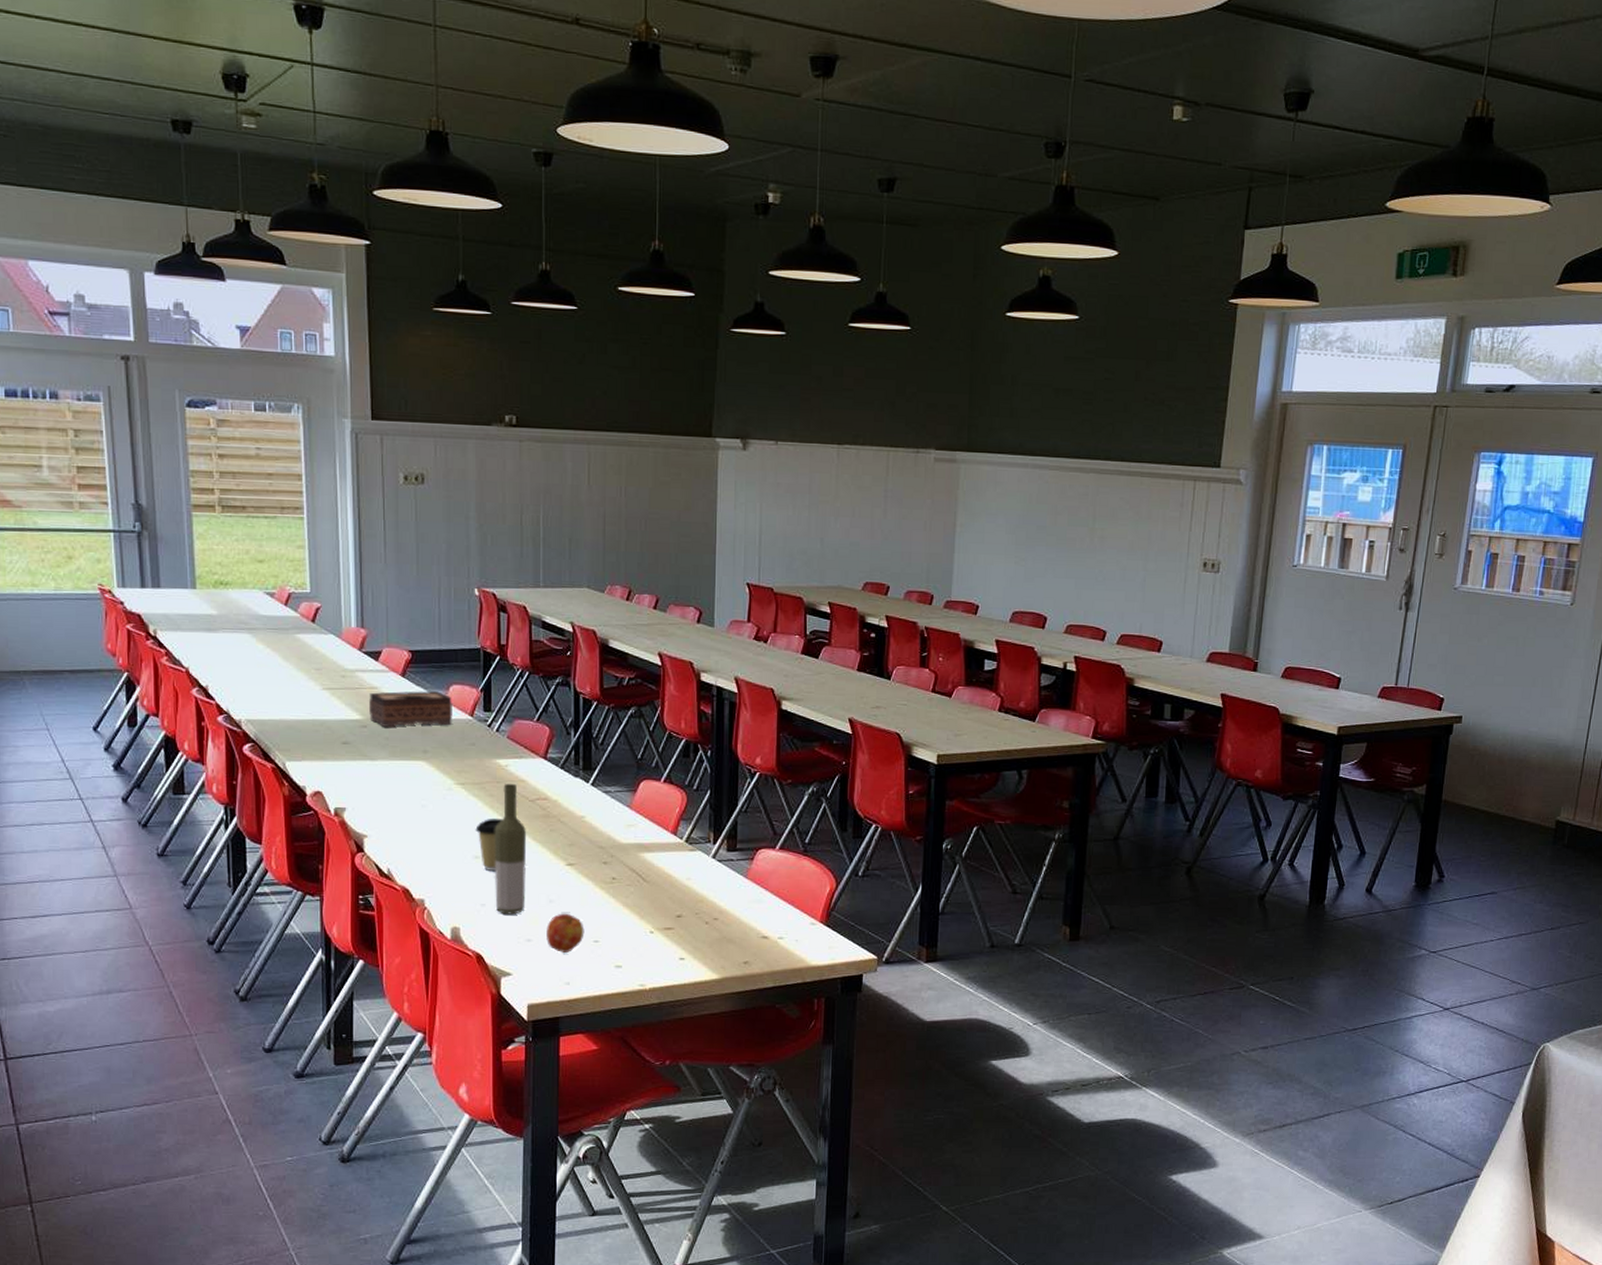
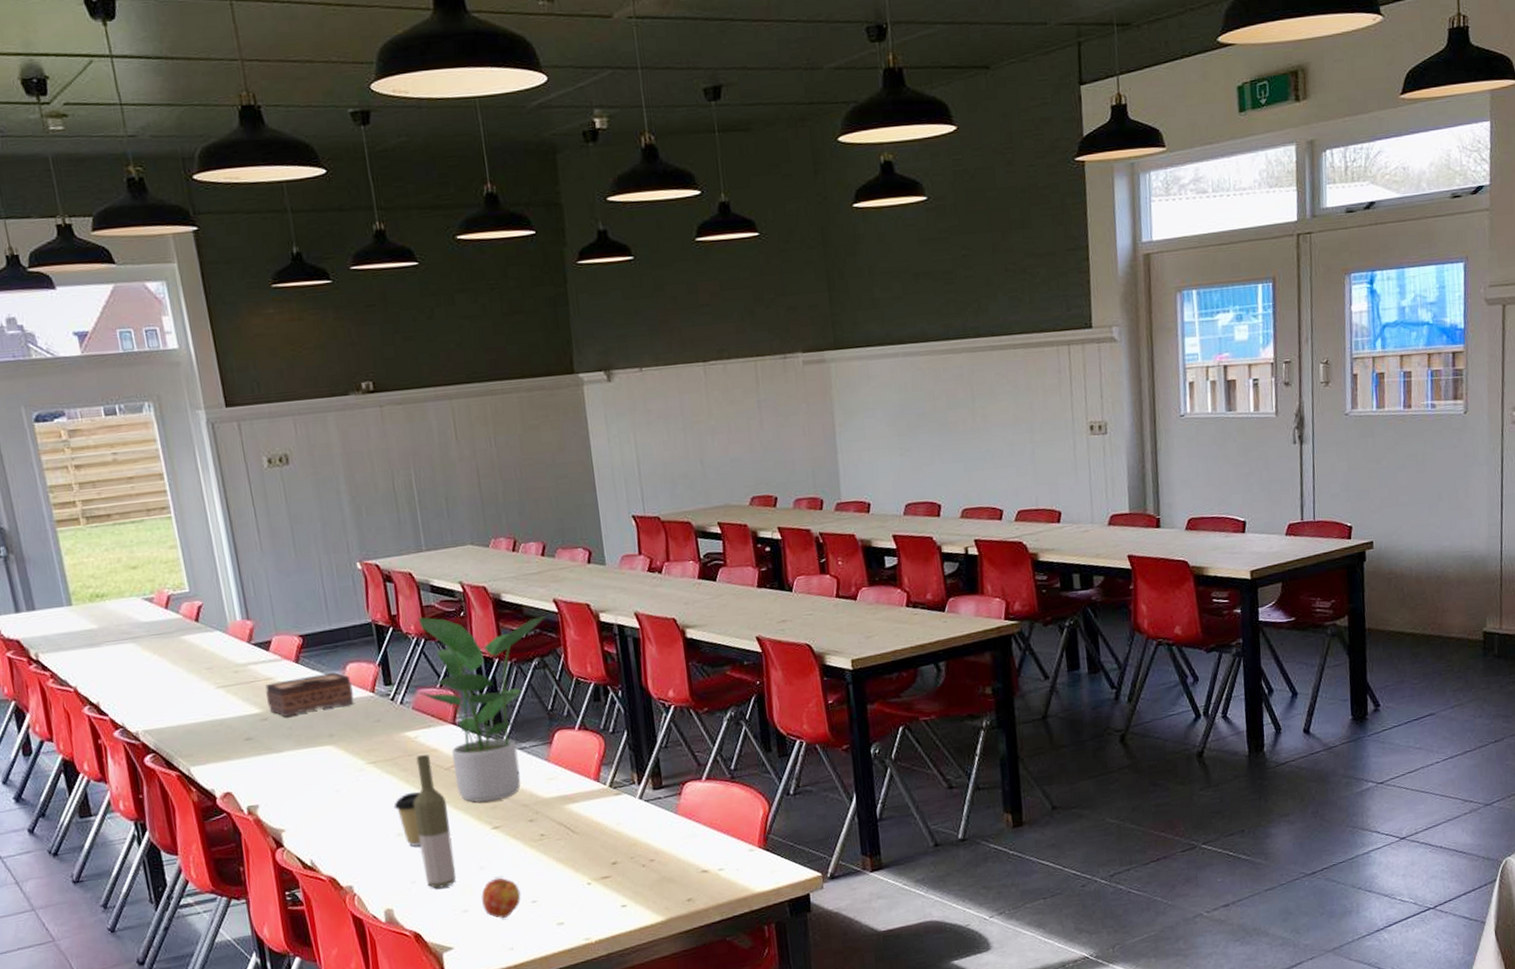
potted plant: none [517,650,649,839] -> present [417,616,546,803]

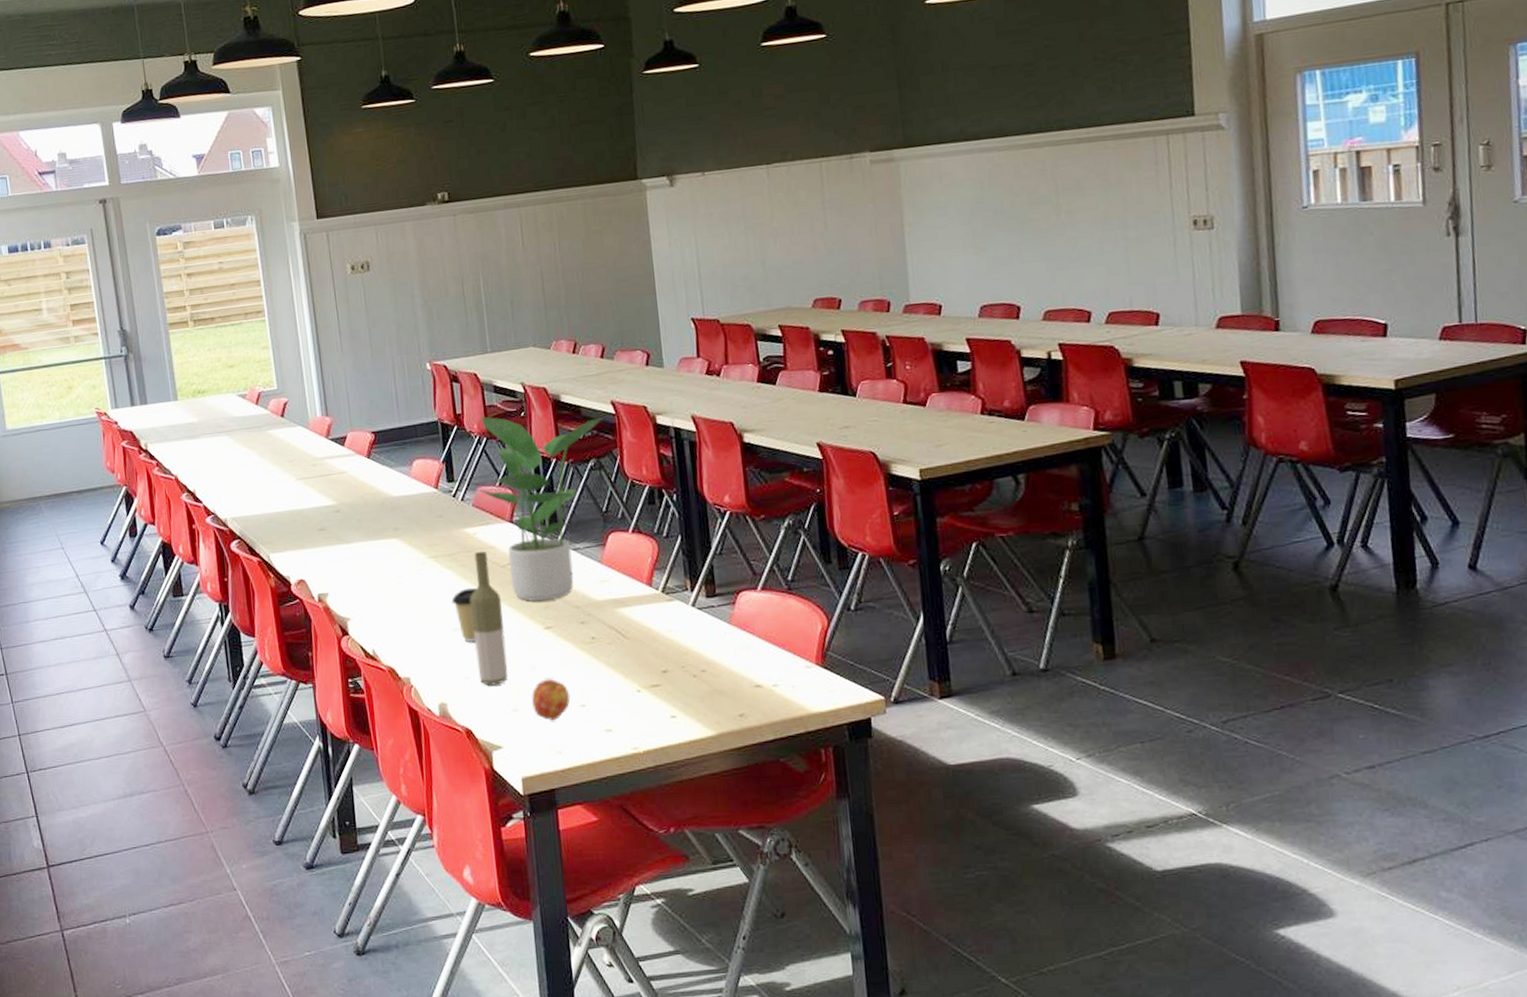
tissue box: present [265,672,354,717] -> none [339,468,419,510]

